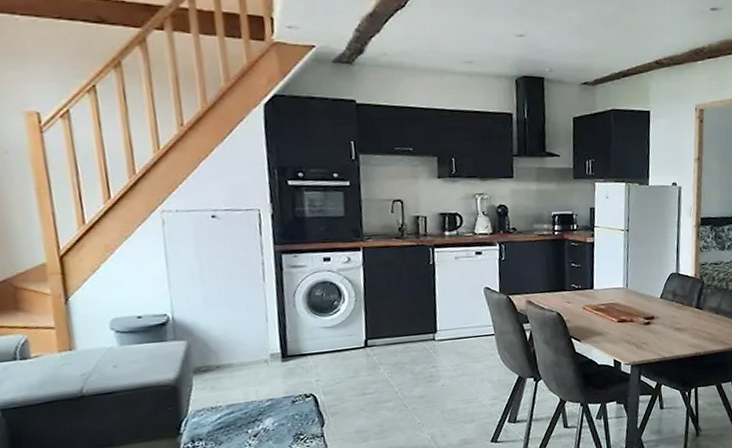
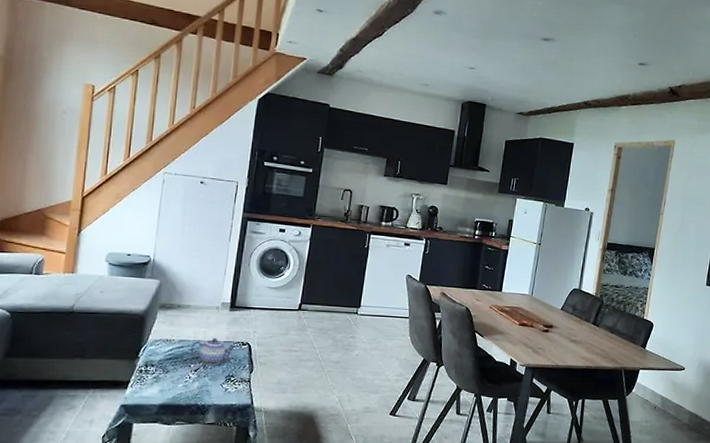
teapot: none [243,394,299,428] -> present [191,337,236,366]

